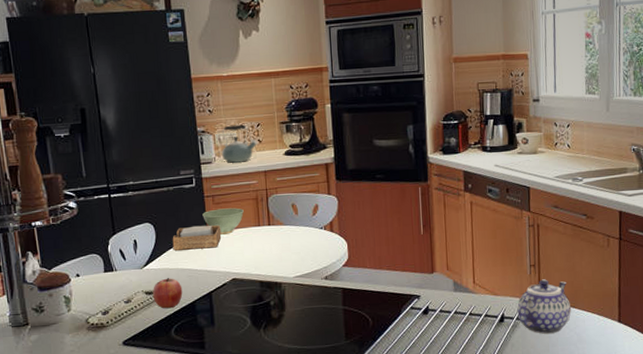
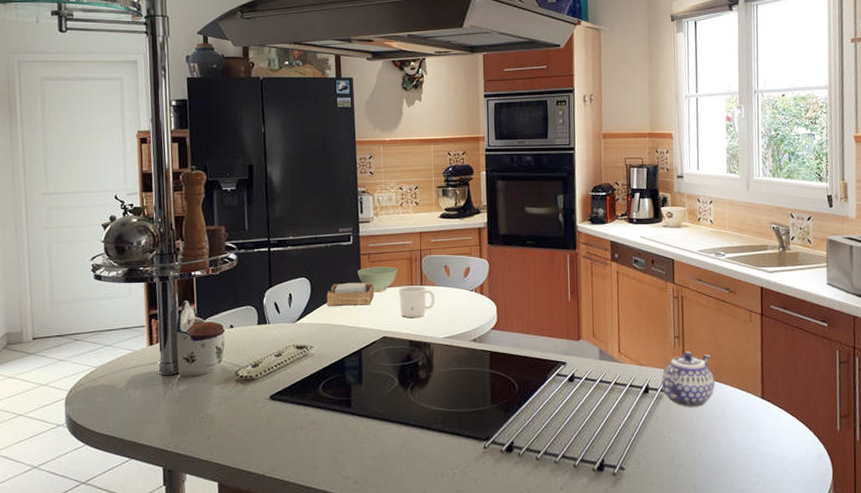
fruit: present [153,277,183,309] -> none [304,332,333,364]
kettle: present [222,124,258,163] -> none [380,187,415,223]
mug: none [246,226,284,259] -> present [399,286,435,318]

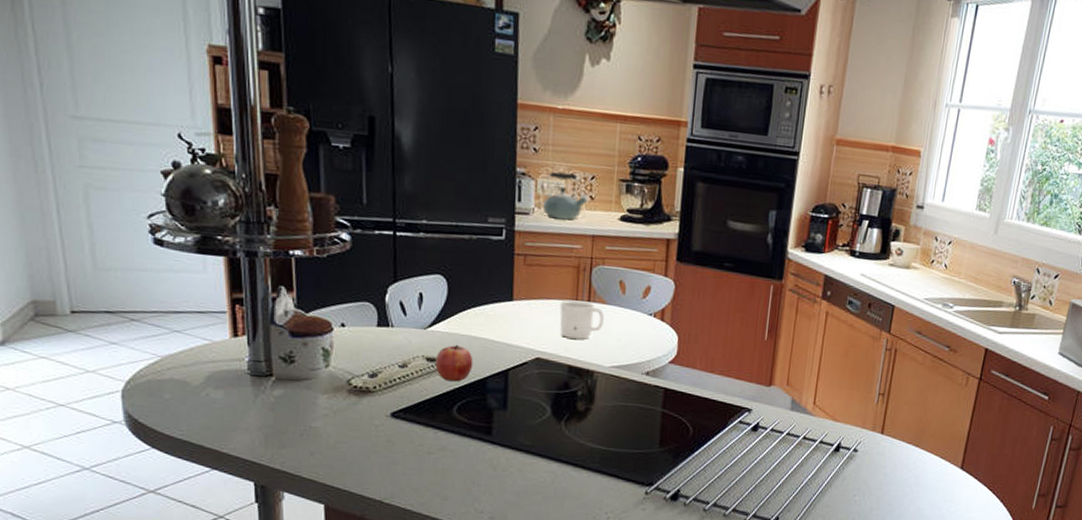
fruit: none [304,332,333,364] -> present [436,344,473,382]
napkin holder: present [326,282,375,306] -> none [467,287,530,318]
bowl: present [357,266,398,292] -> none [509,271,561,304]
kettle: none [380,187,415,223] -> present [543,171,590,220]
teapot: present [661,351,716,407] -> none [855,411,915,472]

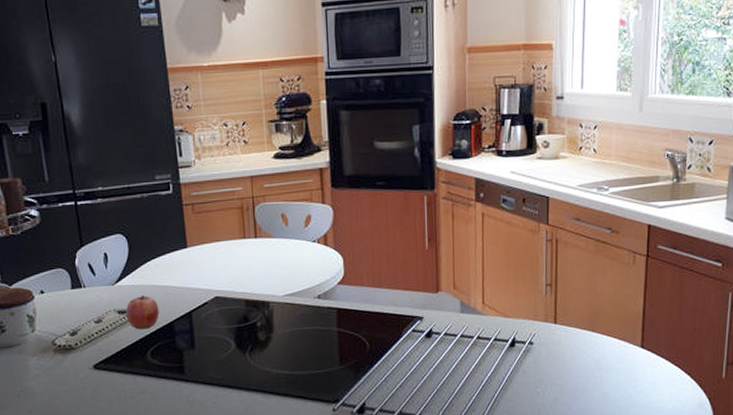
kettle: present [543,171,590,220] -> none [202,122,244,167]
mug: present [559,300,604,340] -> none [230,238,272,275]

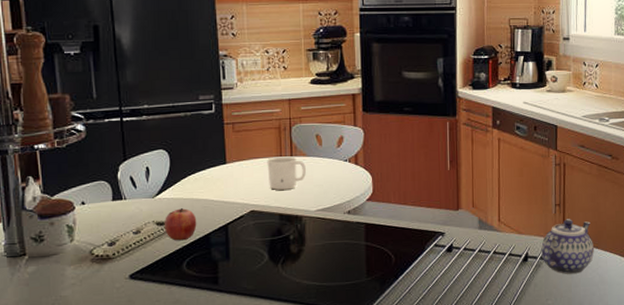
mug: none [230,238,272,275] -> present [267,156,306,191]
teapot: none [530,300,590,360] -> present [541,219,595,274]

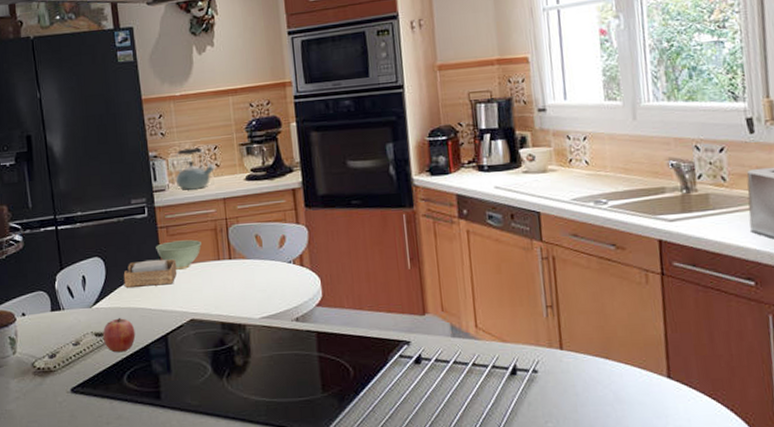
napkin holder: none [187,153,241,179] -> present [123,259,177,288]
bowl: none [221,136,265,164] -> present [156,239,202,270]
kettle: none [244,50,283,90] -> present [175,147,216,190]
mug: present [267,156,306,191] -> none [204,259,247,297]
teapot: present [541,219,595,274] -> none [532,323,605,391]

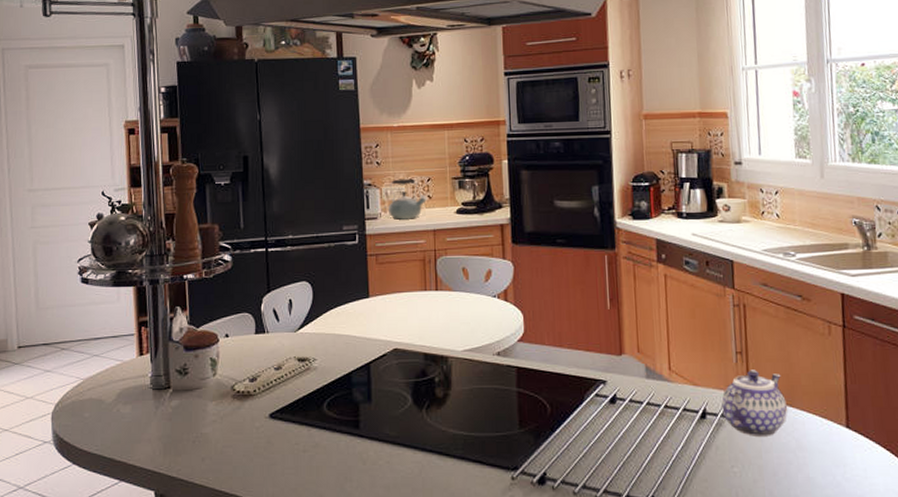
fruit: present [103,317,136,353] -> none [306,343,338,379]
napkin holder: present [123,259,177,288] -> none [330,287,384,313]
bowl: present [156,239,202,270] -> none [364,269,409,298]
teapot: none [532,323,605,391] -> present [721,370,788,436]

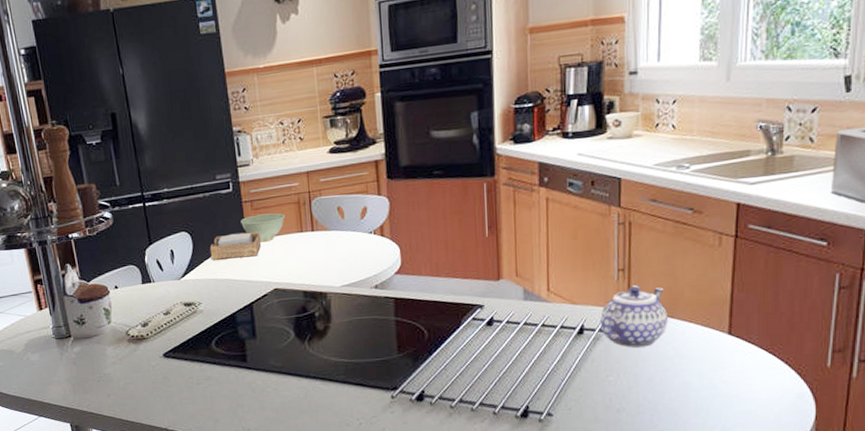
napkin holder: none [330,287,384,313] -> present [209,232,262,260]
bowl: none [364,269,409,298] -> present [241,213,285,242]
kettle: present [389,178,428,220] -> none [259,121,299,165]

